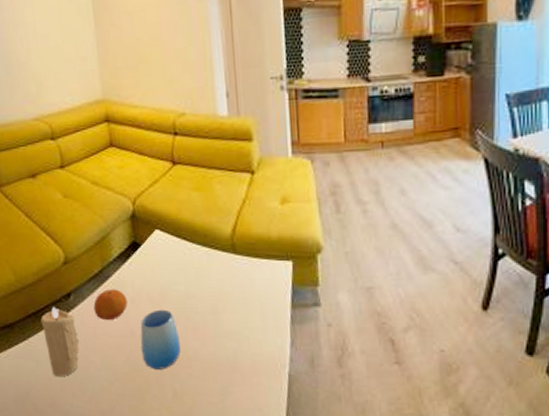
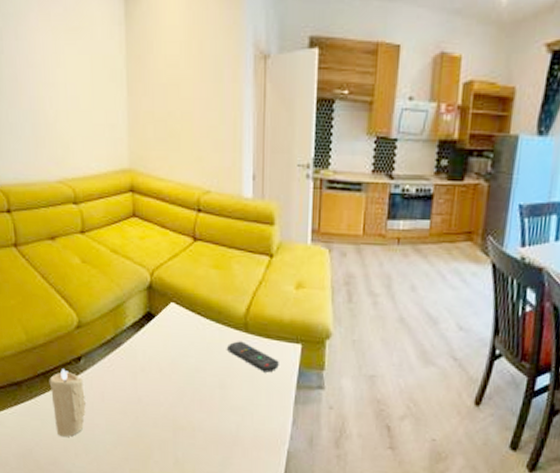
fruit: present [93,289,128,320] -> none [103,356,137,386]
cup: present [140,309,181,370] -> none [147,380,186,438]
remote control: none [216,263,271,294] -> present [227,341,279,373]

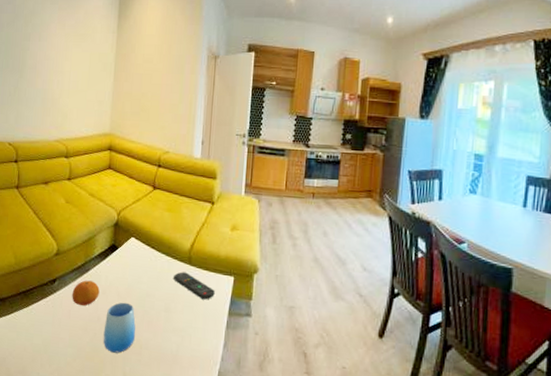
candle: present [49,369,86,438] -> none [27,289,55,349]
fruit: none [103,356,137,386] -> present [72,280,100,306]
cup: none [147,380,186,438] -> present [103,302,136,354]

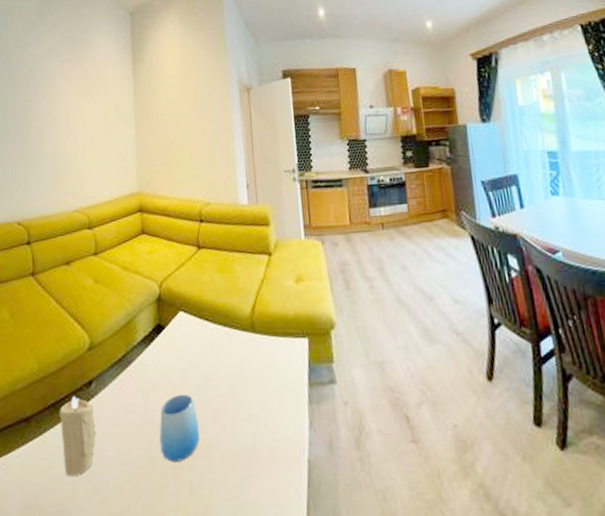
candle: none [27,289,55,349] -> present [59,396,96,477]
fruit: present [72,280,100,306] -> none [114,374,148,408]
remote control: present [174,271,215,300] -> none [236,342,289,373]

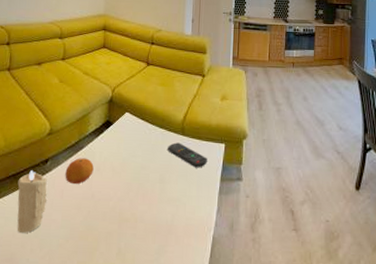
fruit: none [114,374,148,408] -> present [65,158,94,184]
cup: present [159,394,200,462] -> none [97,177,131,229]
remote control: none [236,342,289,373] -> present [168,142,207,168]

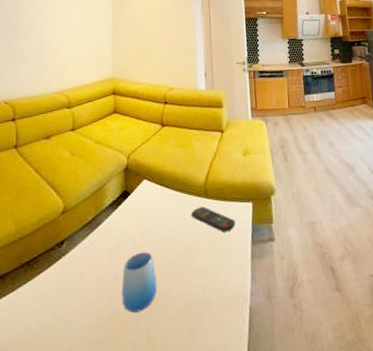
candle: present [17,170,47,234] -> none [32,255,65,329]
fruit: present [65,158,94,184] -> none [83,235,114,265]
cup: none [97,177,131,229] -> present [121,251,158,313]

